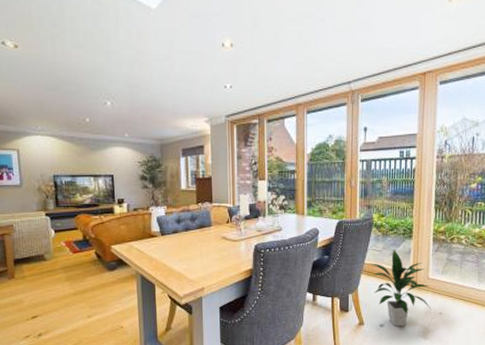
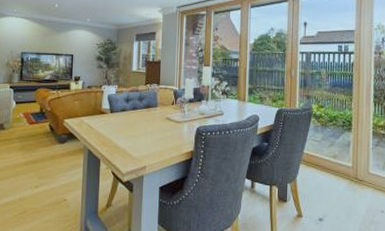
indoor plant: present [369,250,431,326] -> none [308,141,372,222]

